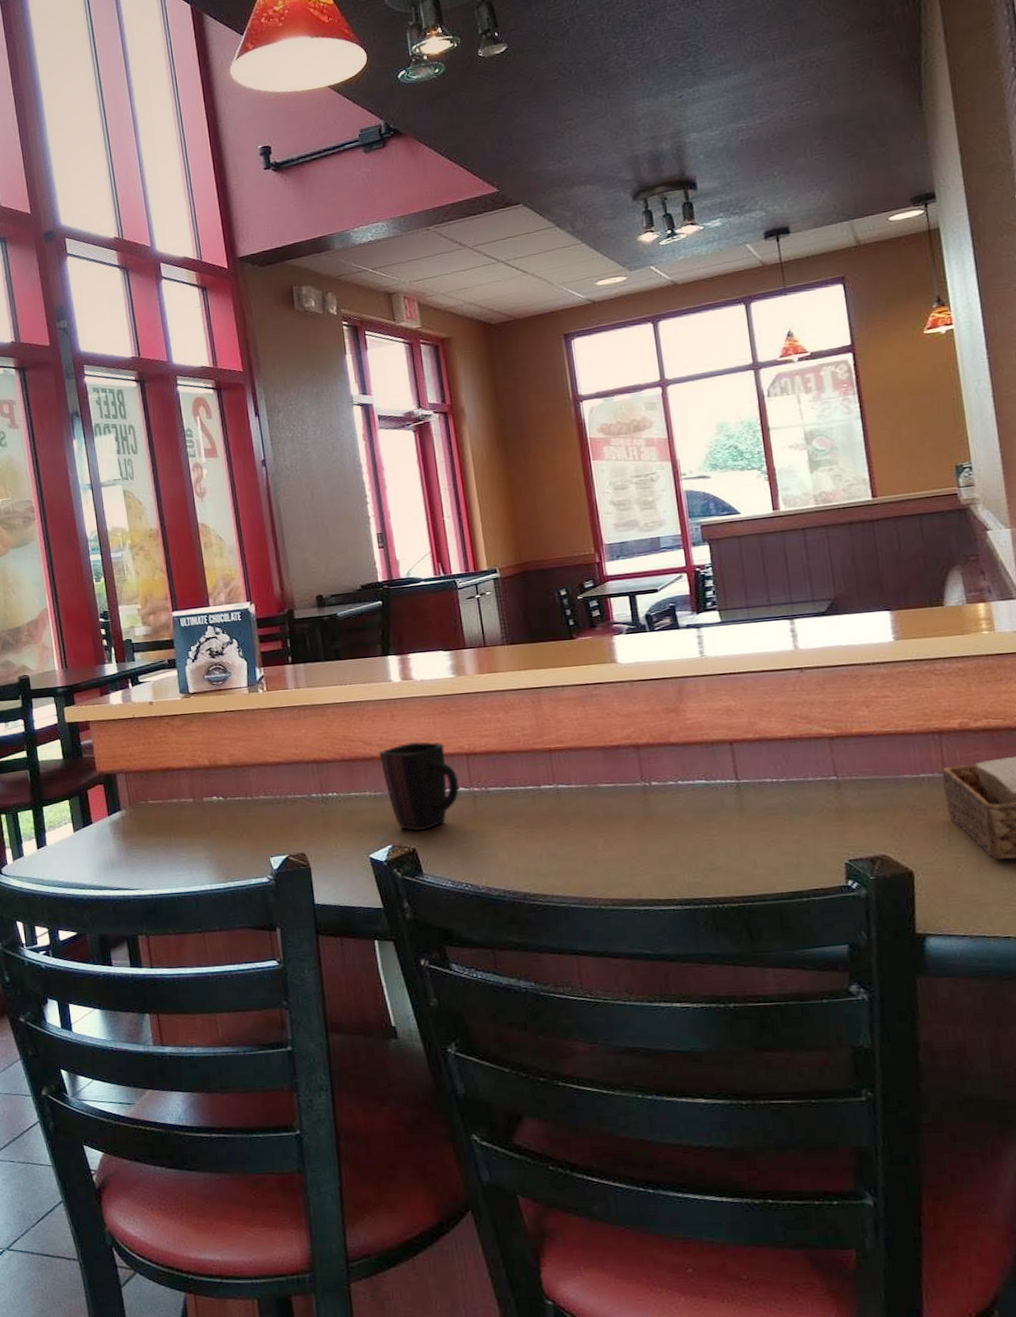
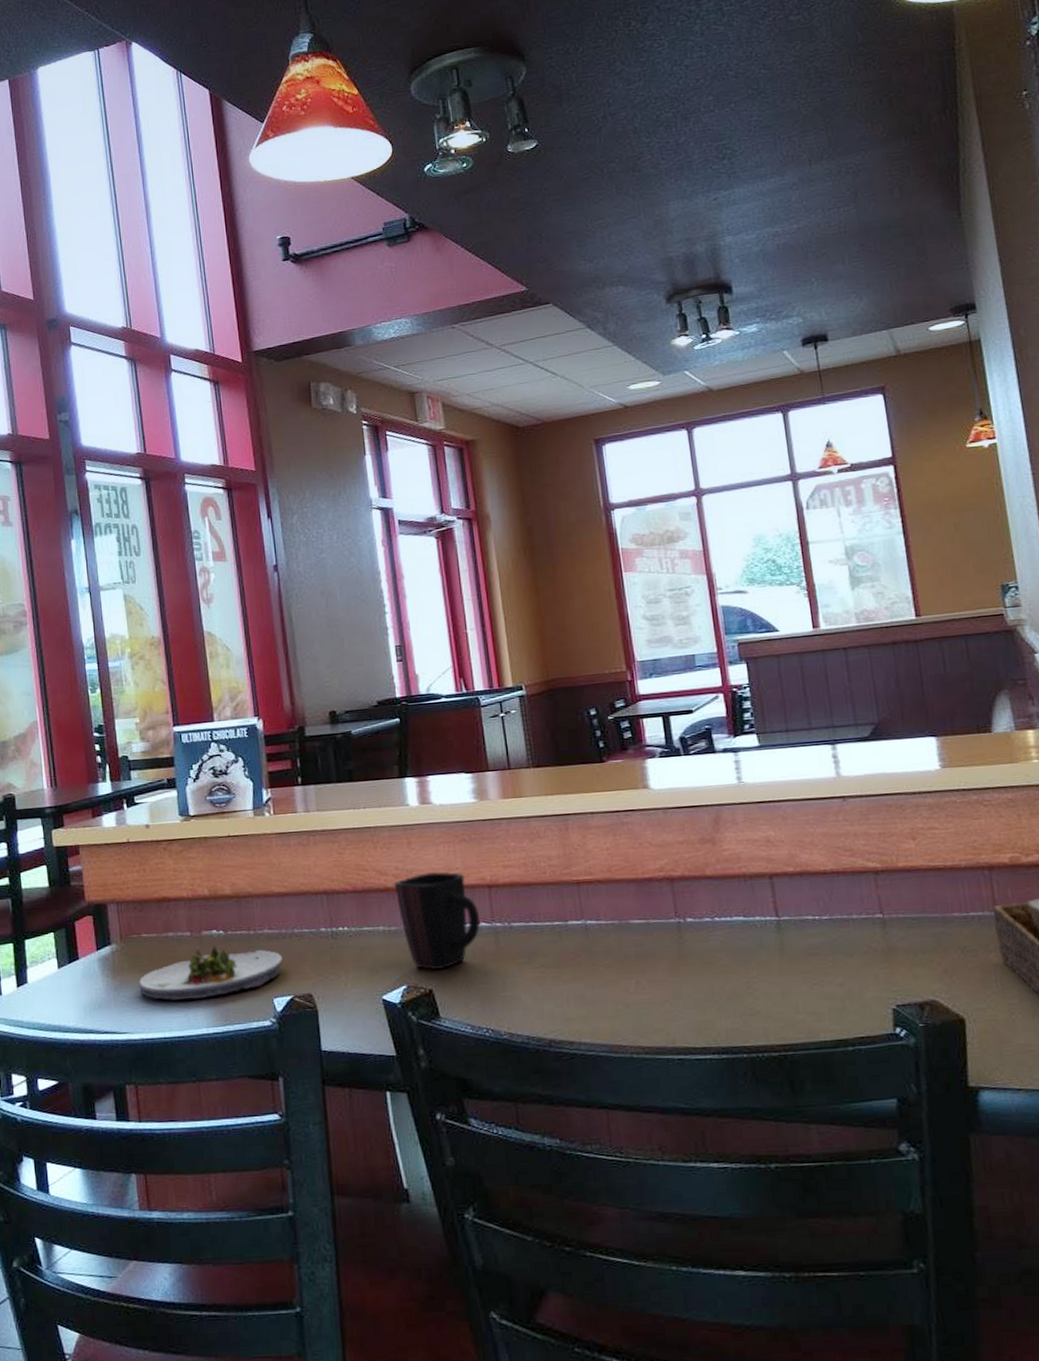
salad plate: none [147,811,278,860] -> present [139,946,283,1000]

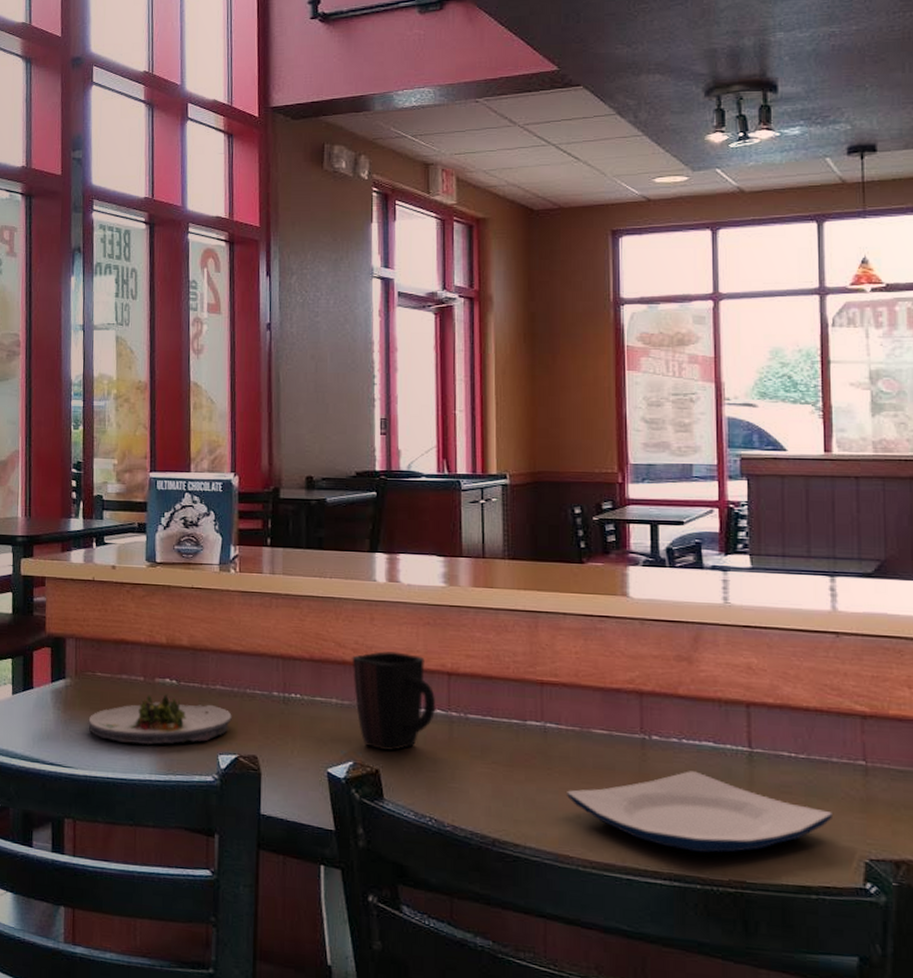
plate: none [613,946,859,1023] -> present [567,771,832,853]

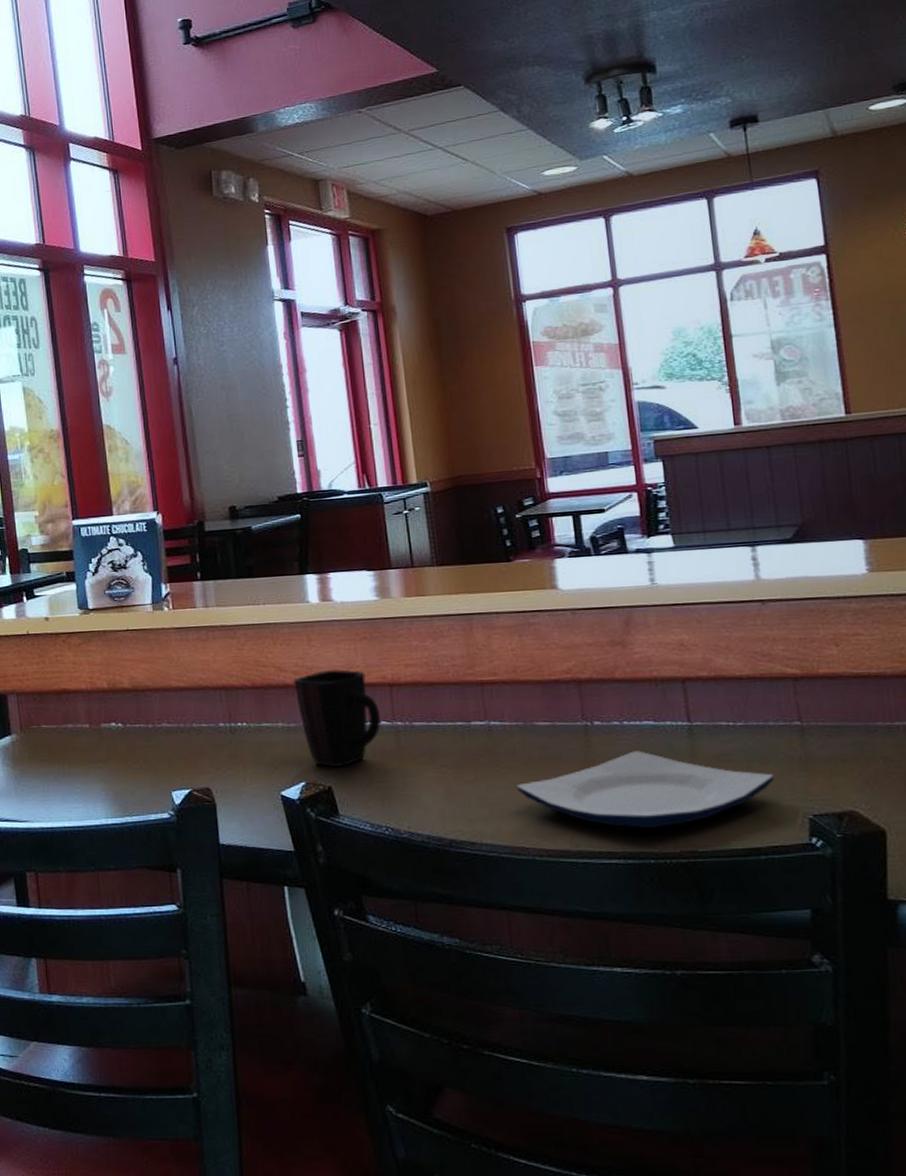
salad plate: present [88,694,232,745] -> none [39,738,181,791]

